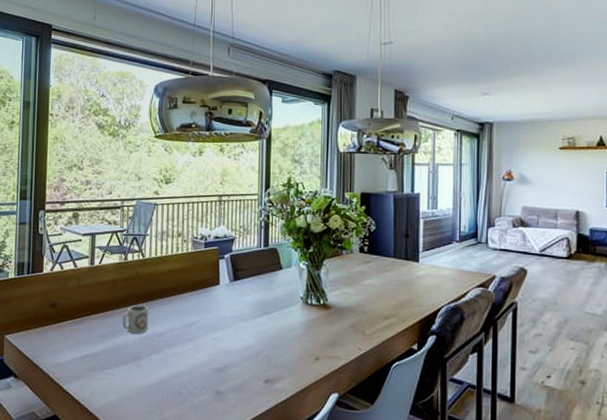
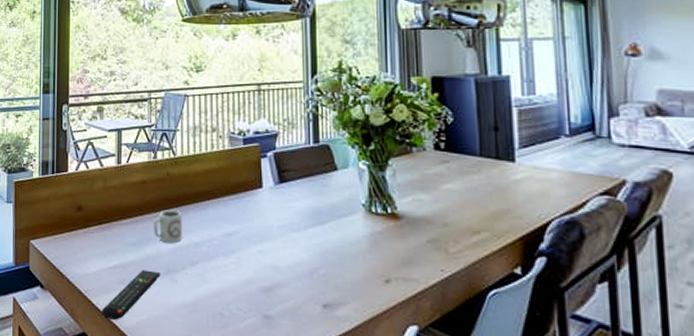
remote control: none [71,358,127,403] -> present [101,269,161,320]

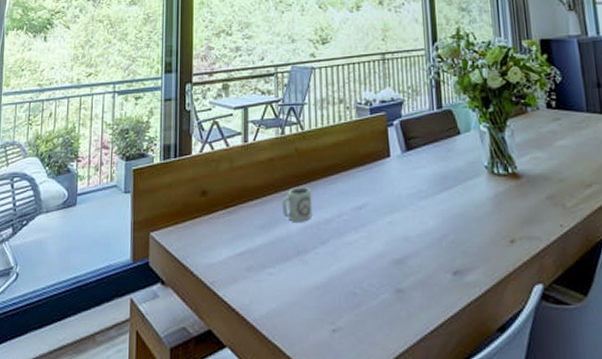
remote control: present [101,269,161,320] -> none [228,253,290,312]

